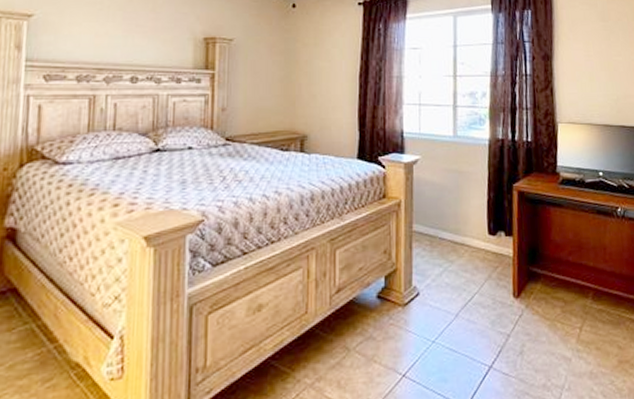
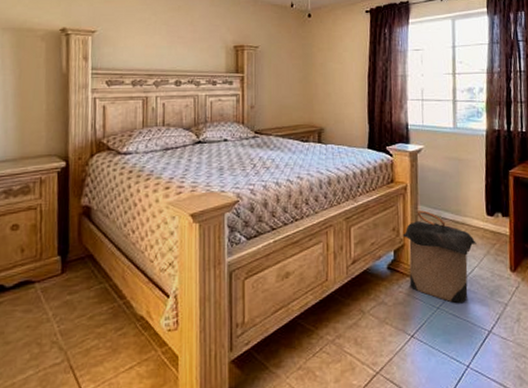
laundry hamper: none [394,229,477,337] -> present [402,210,477,304]

